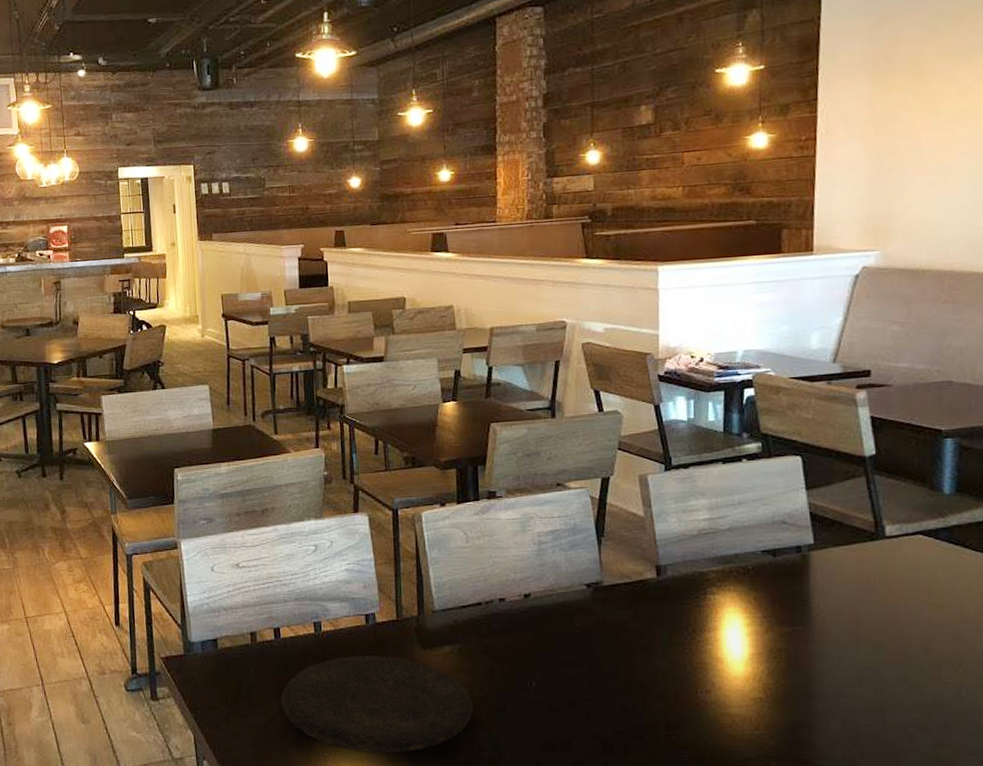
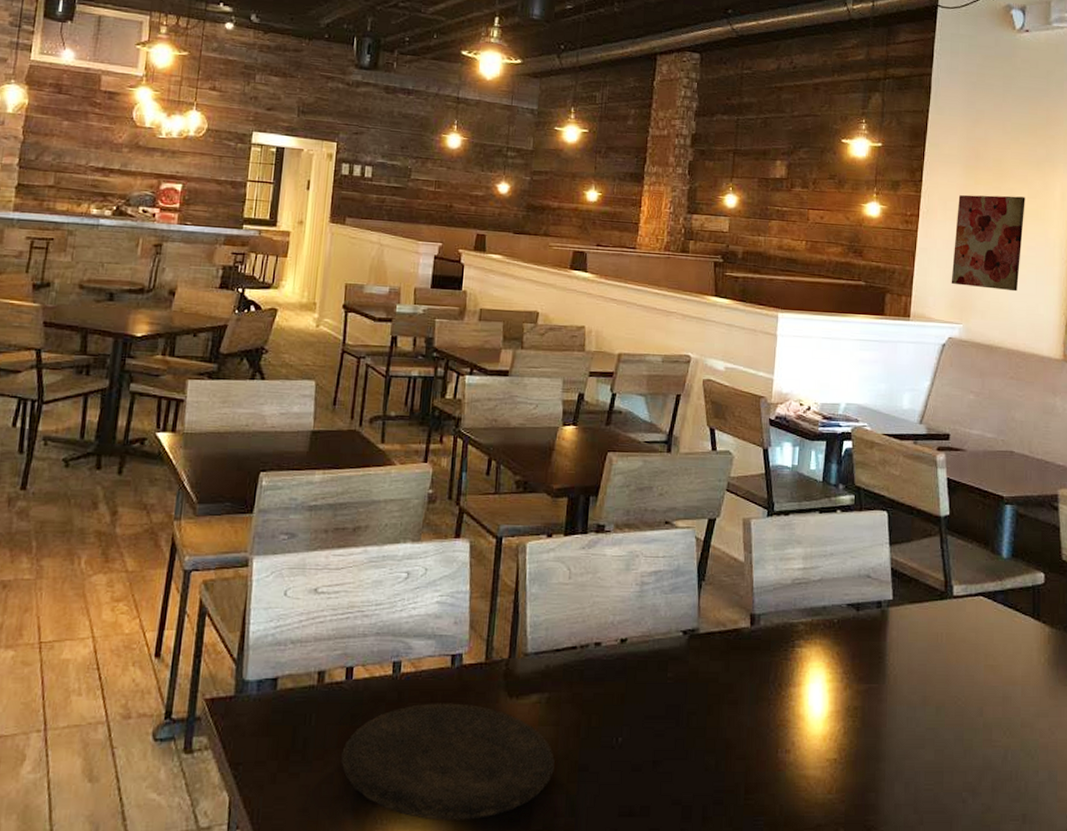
wall art: none [861,96,953,209] -> present [951,194,1025,292]

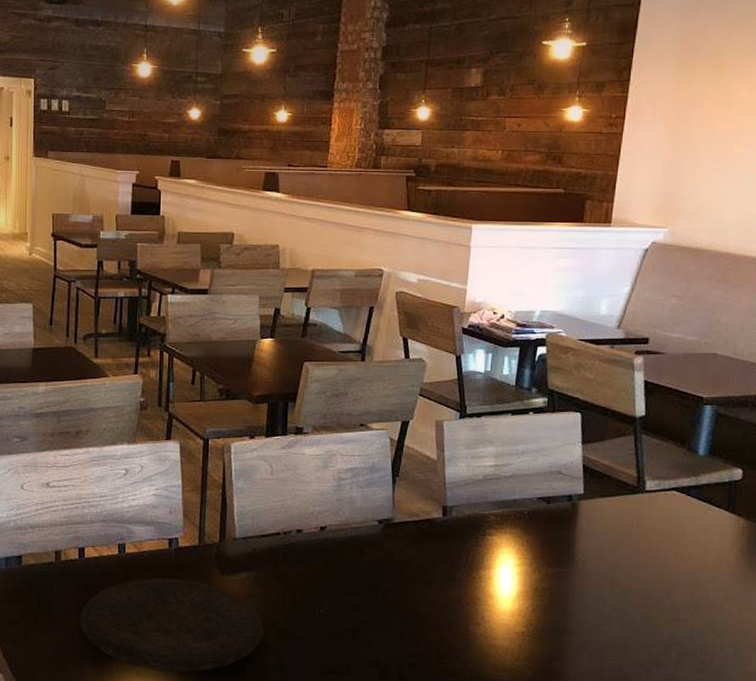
wall art: present [951,194,1025,292] -> none [657,90,746,192]

